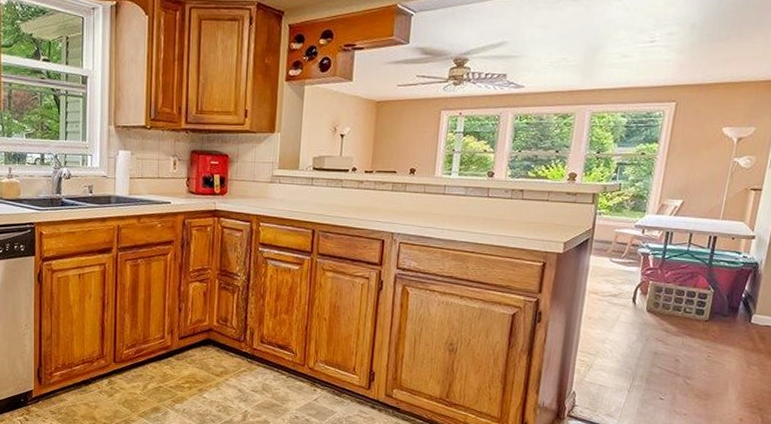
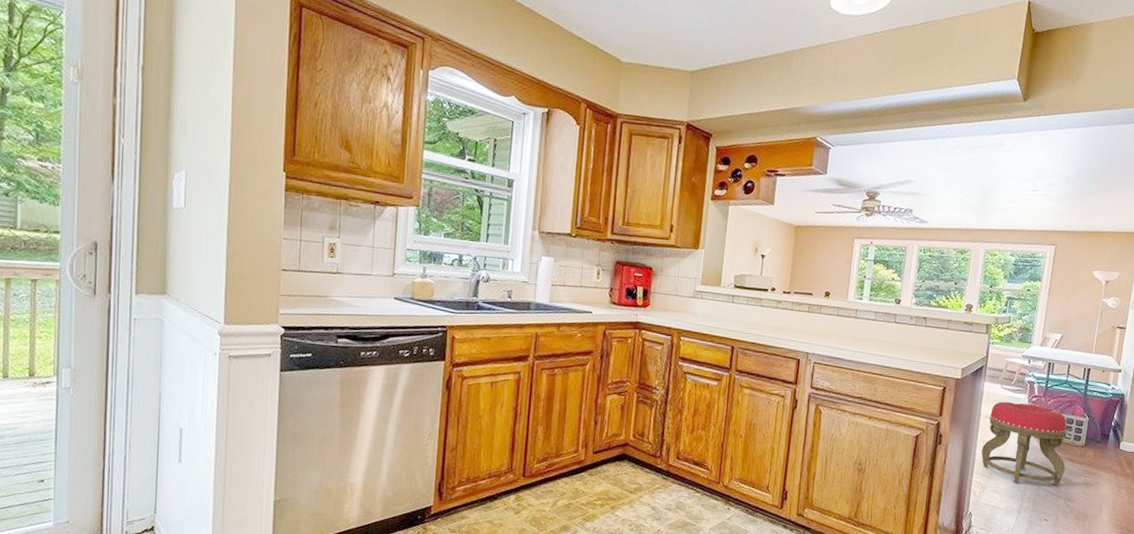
stool: none [586,275,687,363] -> present [981,401,1067,486]

